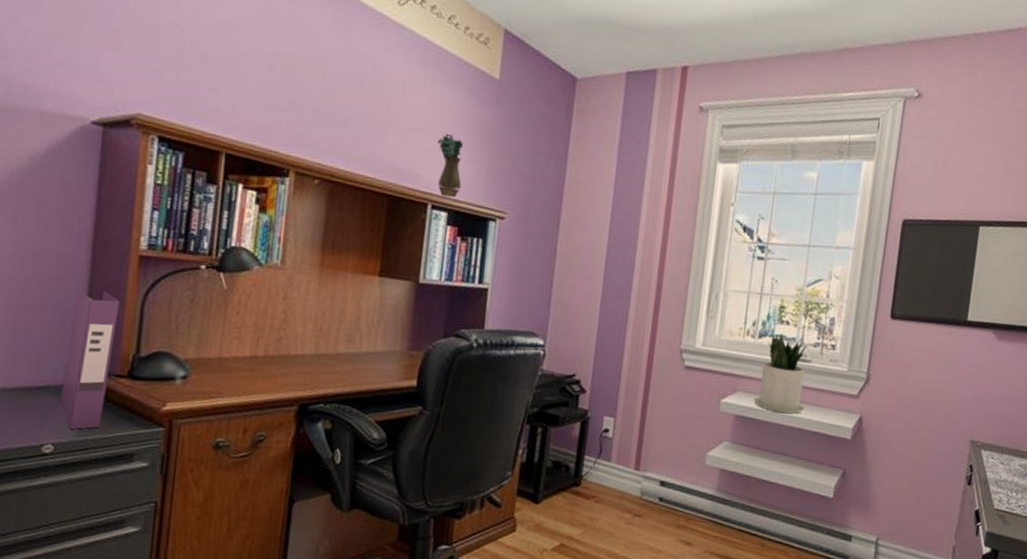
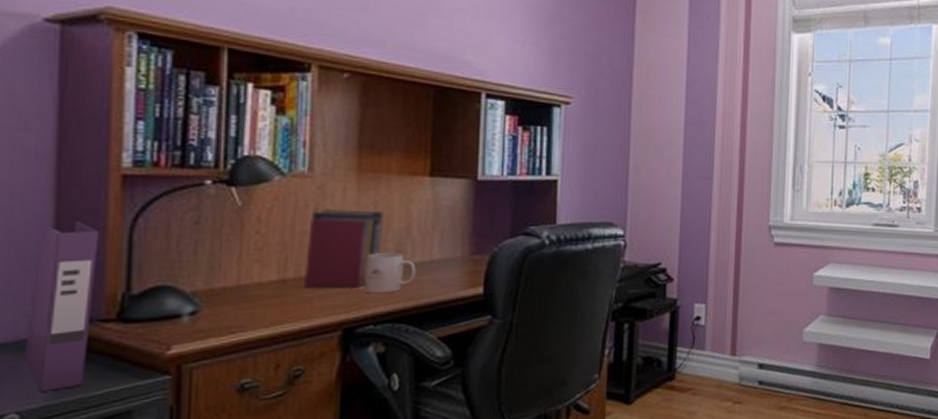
books: none [270,298,340,370] -> present [303,209,385,288]
mug: none [318,340,362,378] -> present [364,252,416,294]
vase: present [437,133,463,198] -> none [487,14,518,85]
planter: present [754,334,809,414] -> none [846,201,897,281]

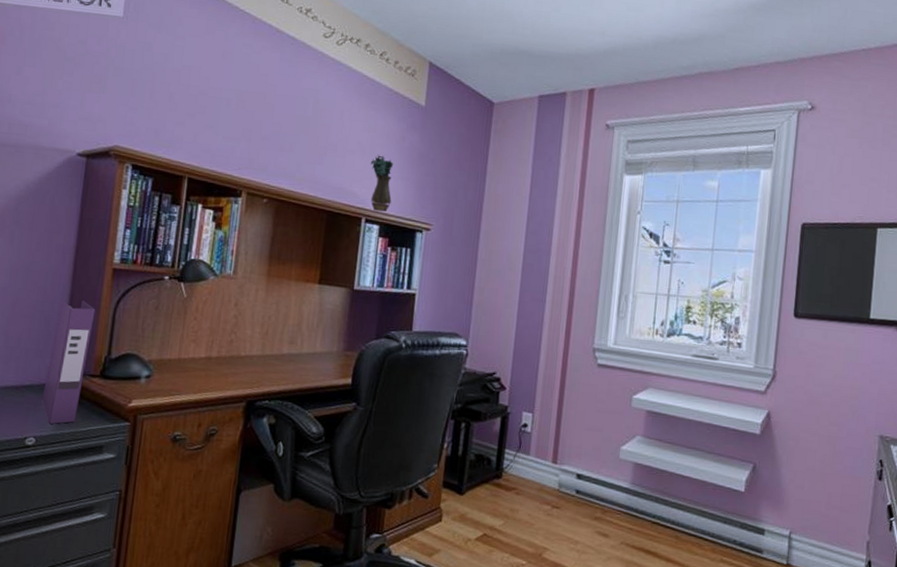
books: present [303,209,385,288] -> none [223,304,284,369]
mug: present [364,252,416,294] -> none [264,342,303,376]
vase: none [487,14,518,85] -> present [370,155,393,213]

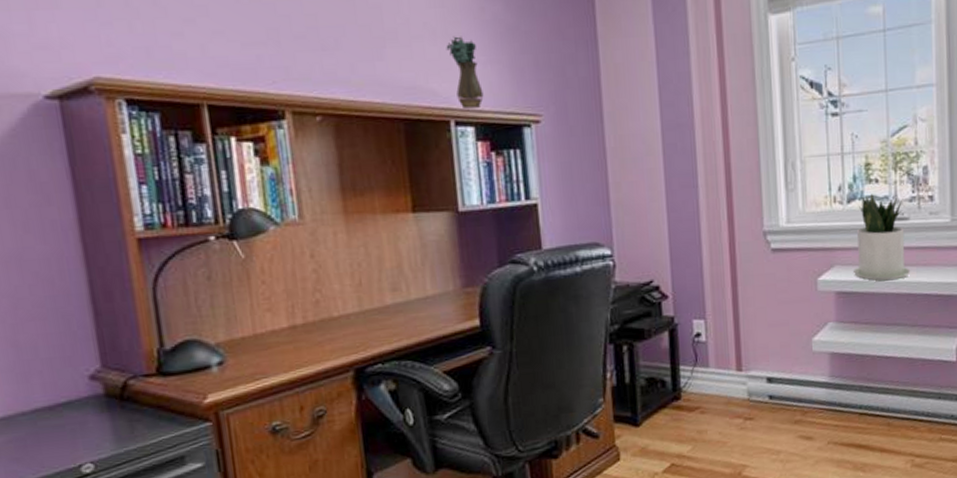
binder: present [41,299,96,425] -> none [77,286,141,444]
planter: none [664,333,715,410] -> present [854,194,911,281]

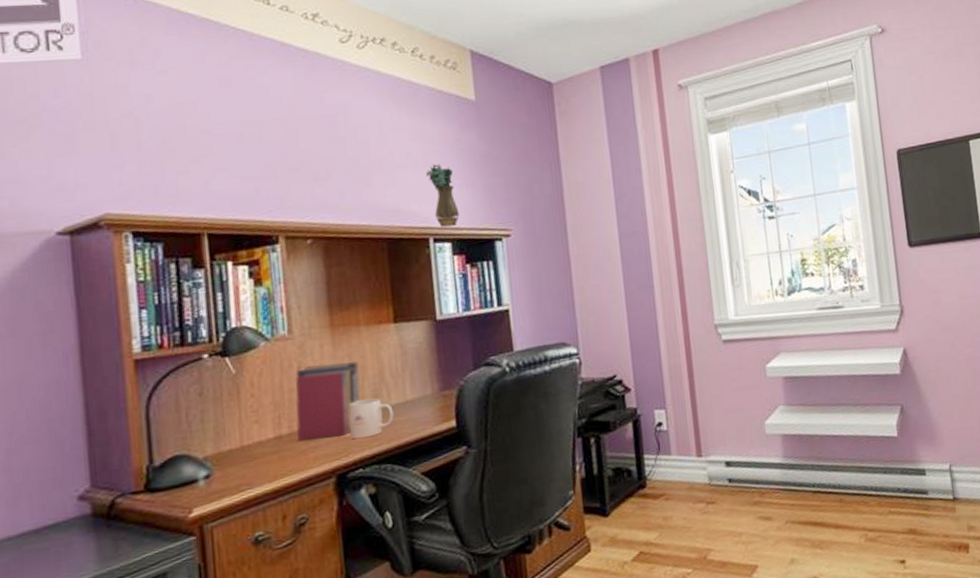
books: none [307,251,378,333] -> present [294,361,361,441]
mug: none [365,291,414,334] -> present [348,398,394,440]
planter: present [854,194,911,281] -> none [797,286,849,365]

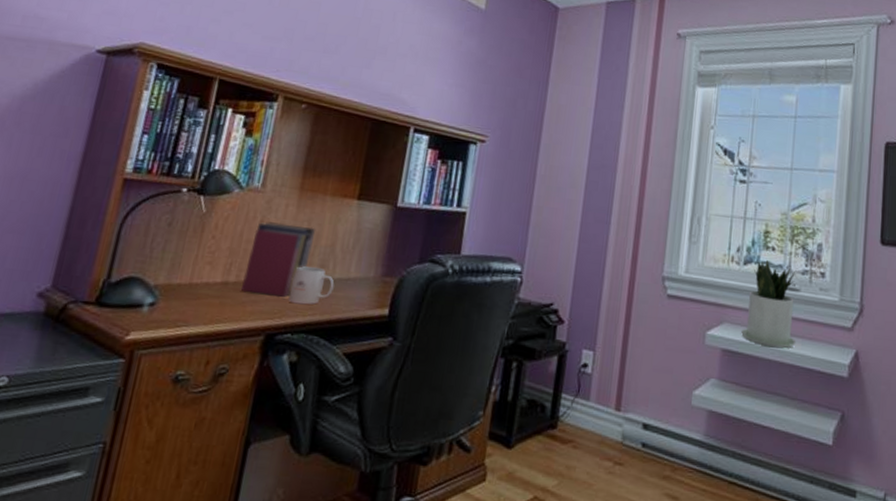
vase: present [426,164,460,228] -> none [421,59,448,122]
planter: none [797,286,849,365] -> present [741,260,796,349]

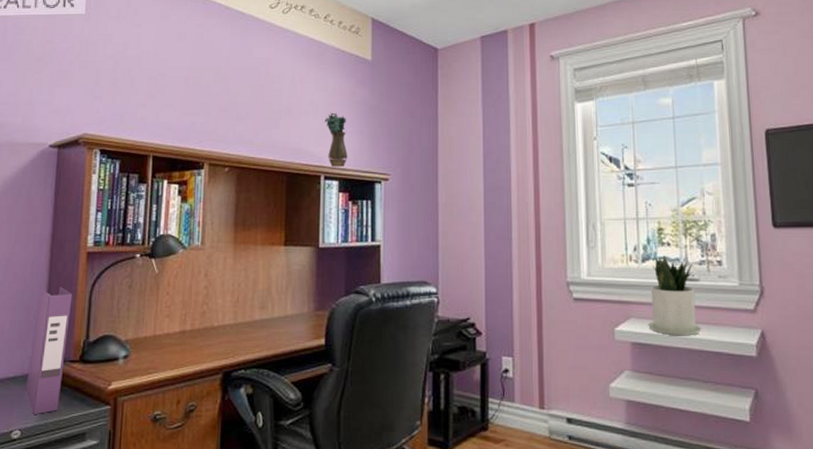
binder: none [22,212,99,361] -> present [25,287,73,415]
books: present [241,222,316,297] -> none [197,274,253,338]
mug: present [288,266,335,305] -> none [238,309,275,343]
vase: none [421,59,448,122] -> present [324,112,348,168]

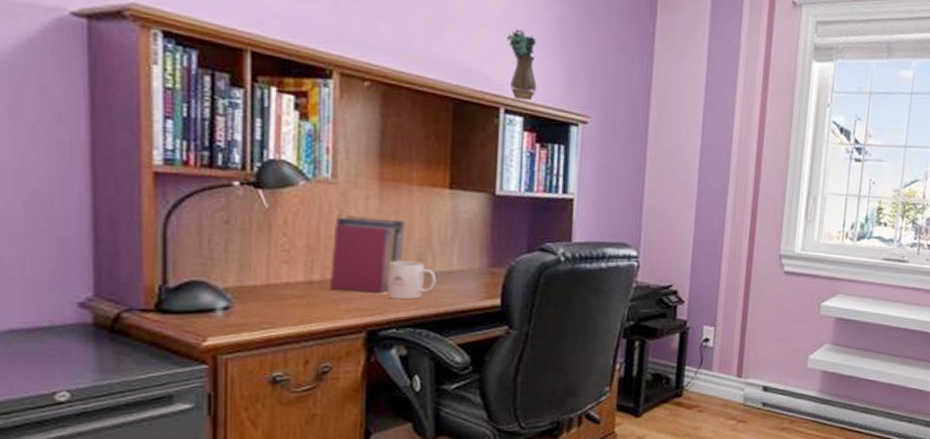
binder: present [25,287,73,415] -> none [70,213,135,374]
books: none [197,274,253,338] -> present [329,215,406,293]
mug: none [238,309,275,343] -> present [386,260,437,300]
planter: present [648,256,702,336] -> none [853,235,906,314]

